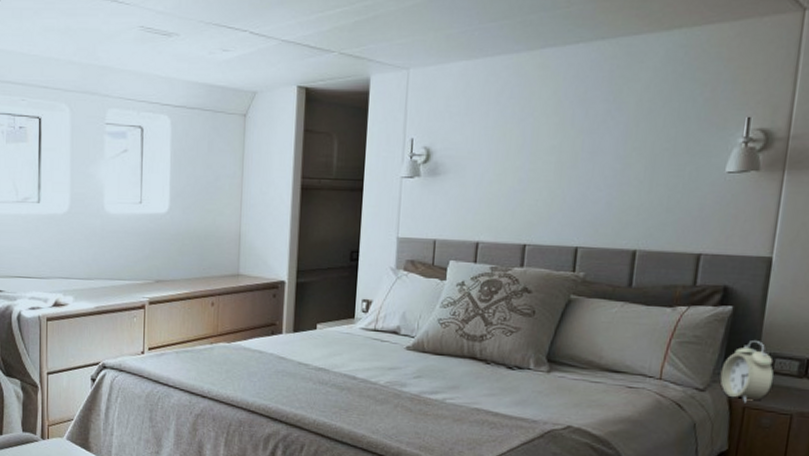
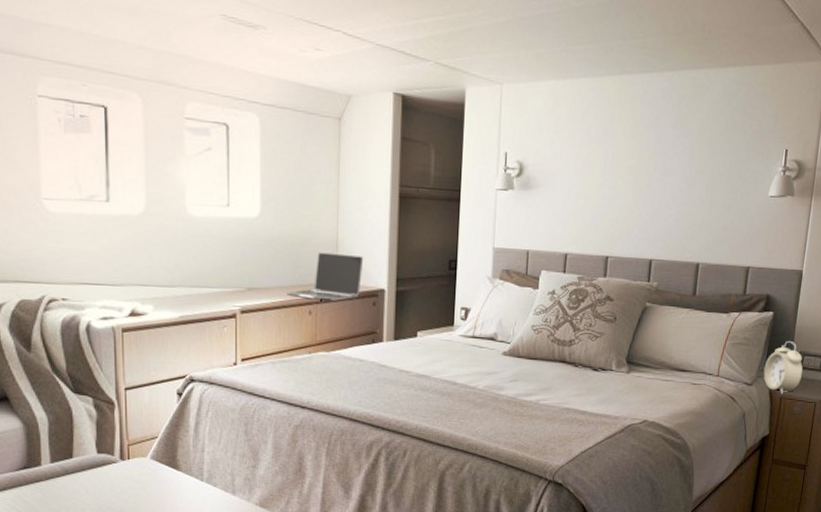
laptop: none [191,245,265,294] -> present [286,252,364,302]

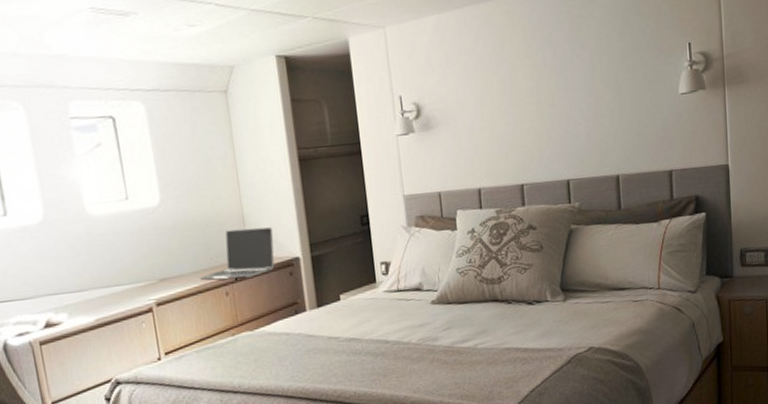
alarm clock: present [763,341,804,394] -> none [706,240,748,297]

